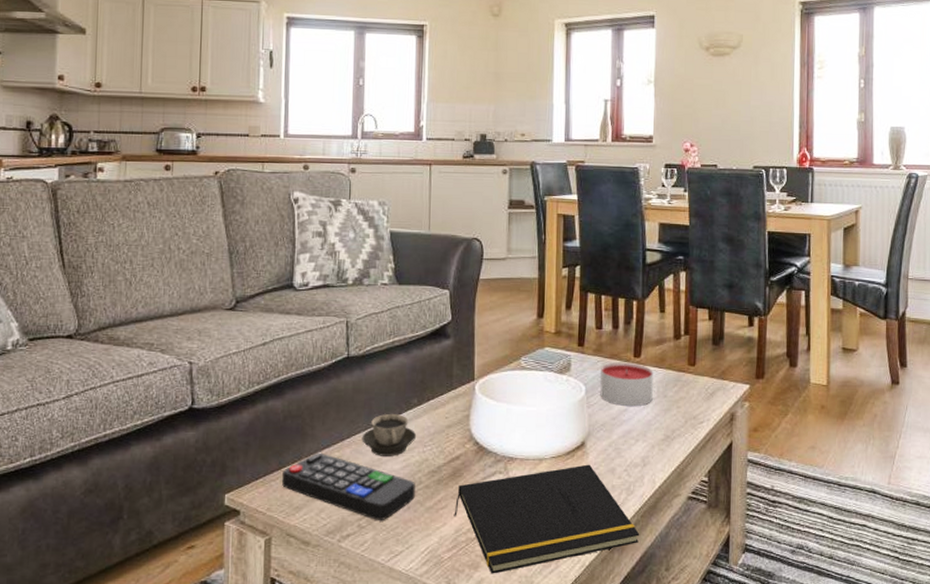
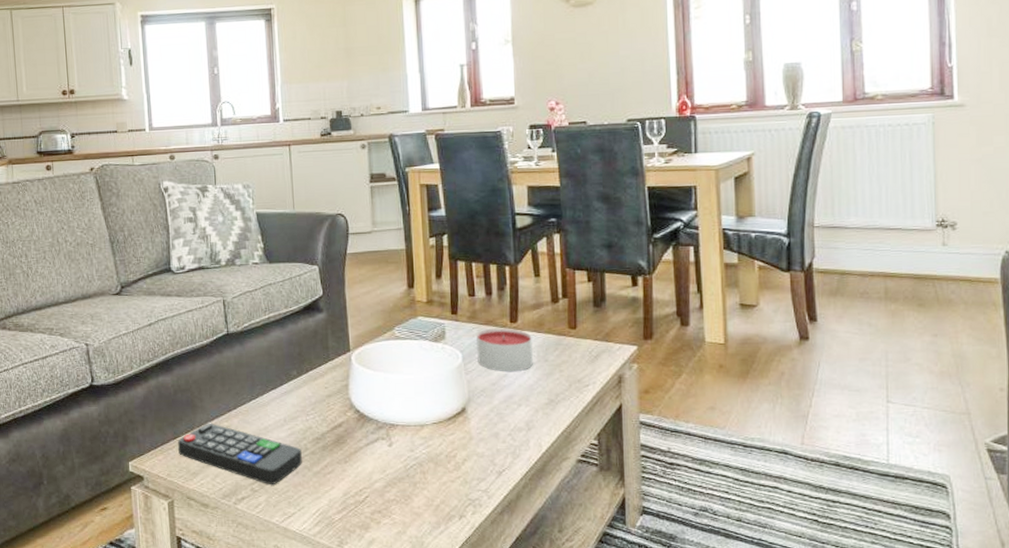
cup: present [362,414,417,456] -> none [247,386,299,425]
notepad: present [454,464,640,574] -> none [341,429,529,535]

